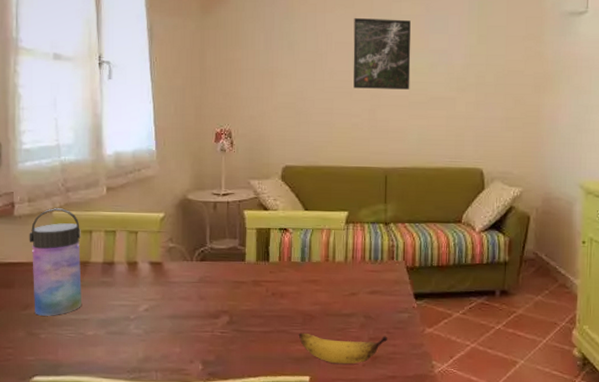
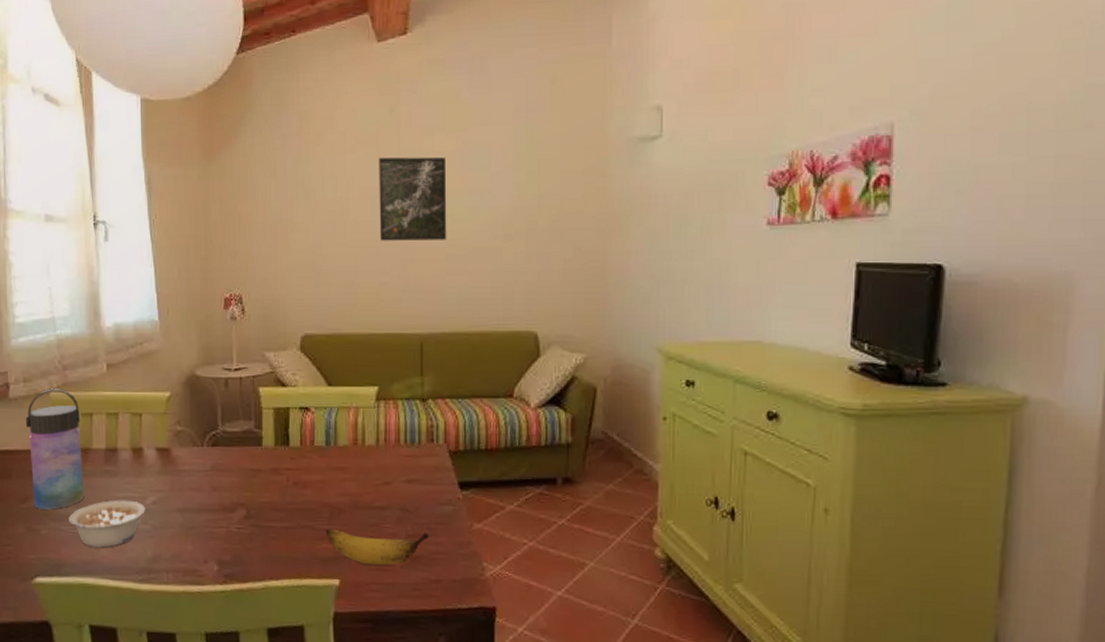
legume: none [67,307,138,350] -> present [69,500,145,548]

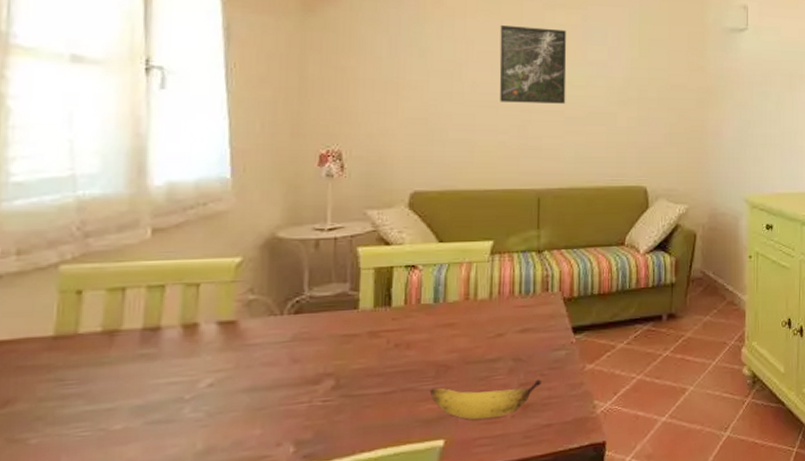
water bottle: present [25,388,84,510] -> none [15,260,107,413]
legume: present [69,500,145,548] -> none [77,386,197,451]

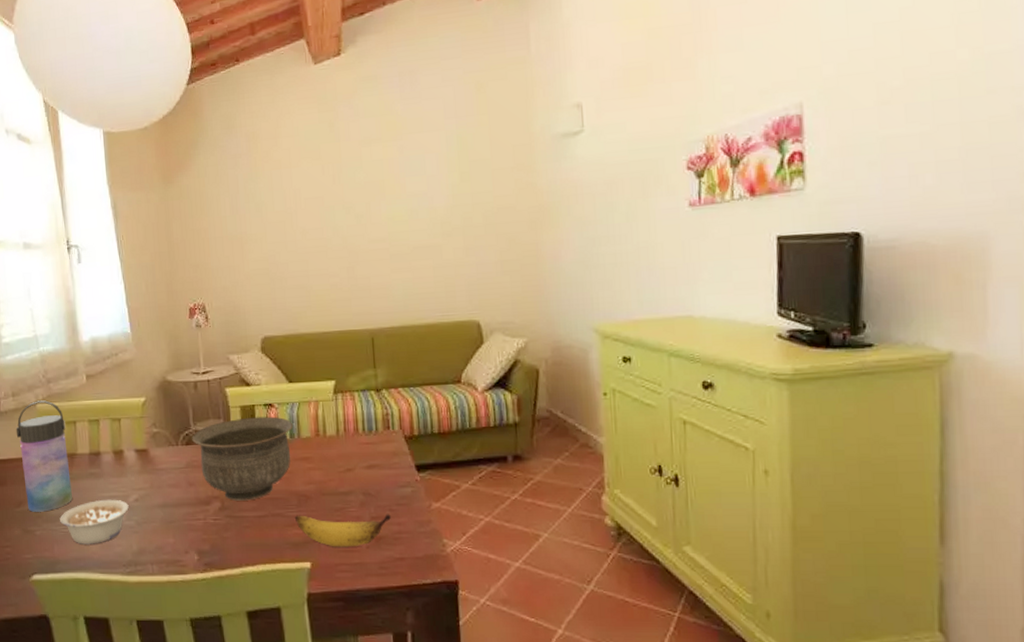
water bottle: none [15,260,107,413] -> present [16,400,72,512]
legume: none [77,386,197,451] -> present [60,499,129,544]
bowl: none [304,279,440,377] -> present [192,416,294,501]
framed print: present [499,25,567,104] -> none [322,165,390,246]

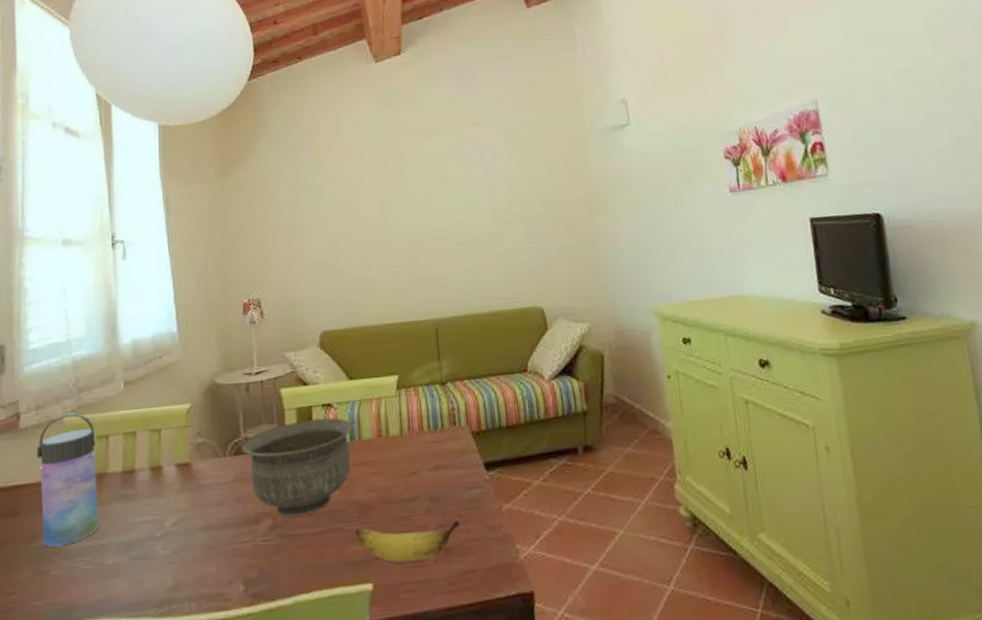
legume: present [60,499,129,544] -> none [81,524,165,583]

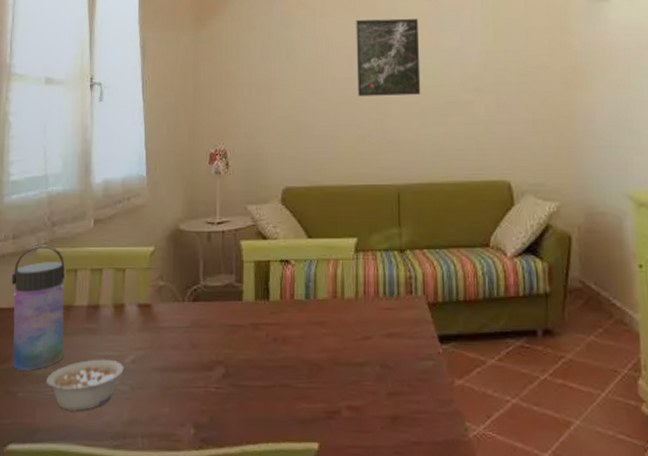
legume: none [81,524,165,583] -> present [46,359,124,411]
bowl: present [241,418,354,517] -> none [200,274,310,368]
banana: present [354,520,460,564] -> none [304,387,409,427]
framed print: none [383,156,452,236] -> present [356,18,421,97]

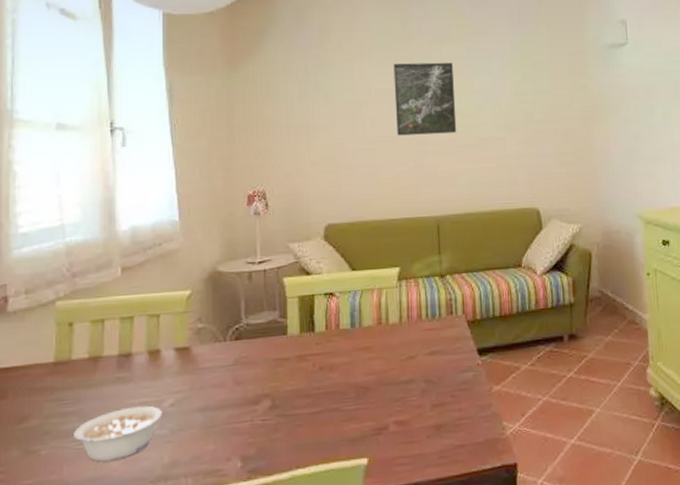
water bottle: present [11,245,66,371] -> none [26,297,92,428]

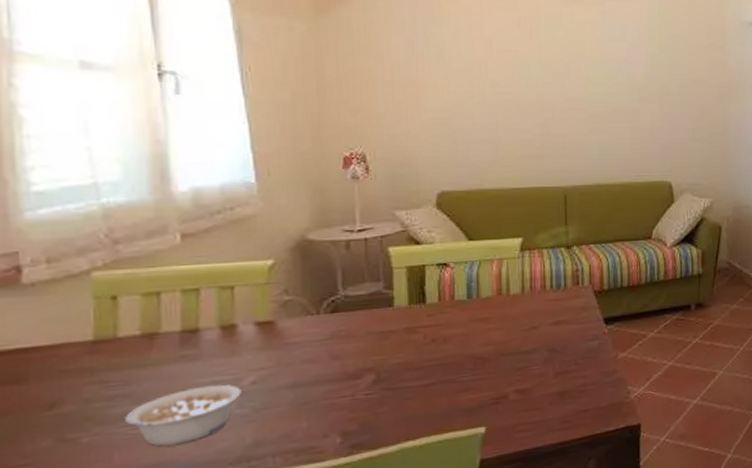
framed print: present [393,62,457,136] -> none [518,23,588,101]

